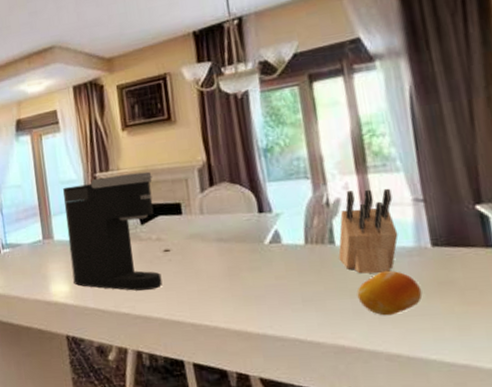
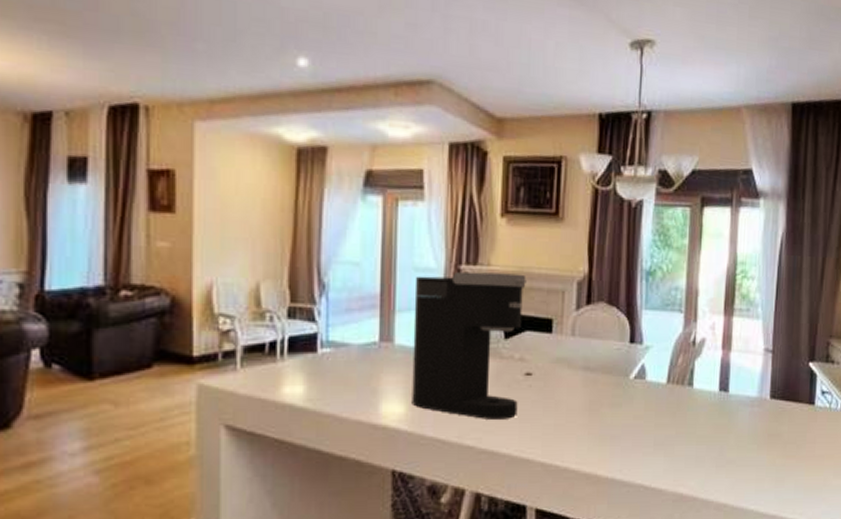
knife block: present [338,188,399,274] -> none [694,332,749,421]
fruit: present [356,270,423,316] -> none [702,419,755,465]

